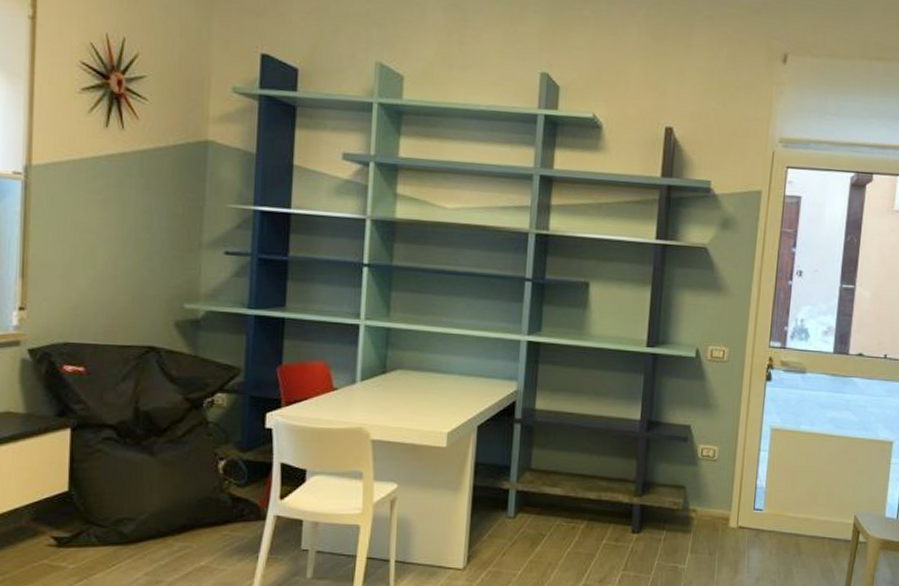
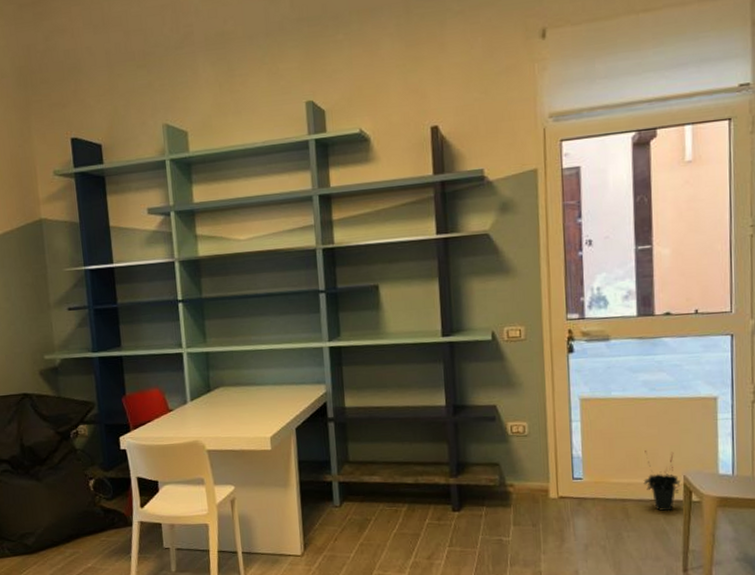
potted plant: none [818,487,853,550] -> present [643,450,682,512]

